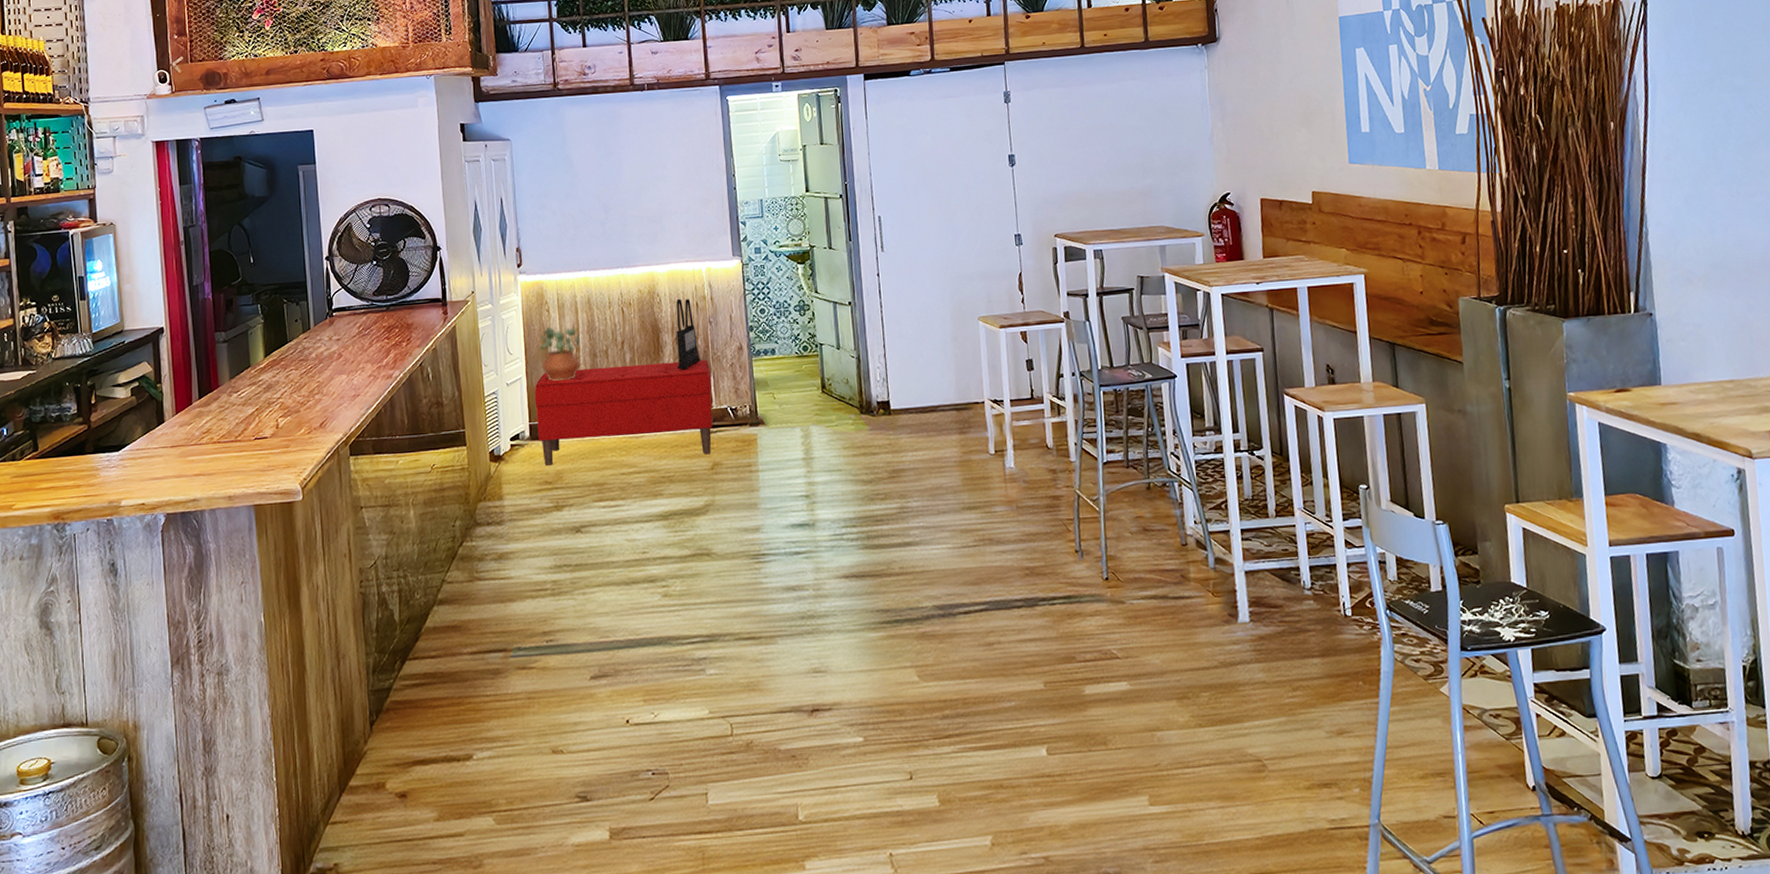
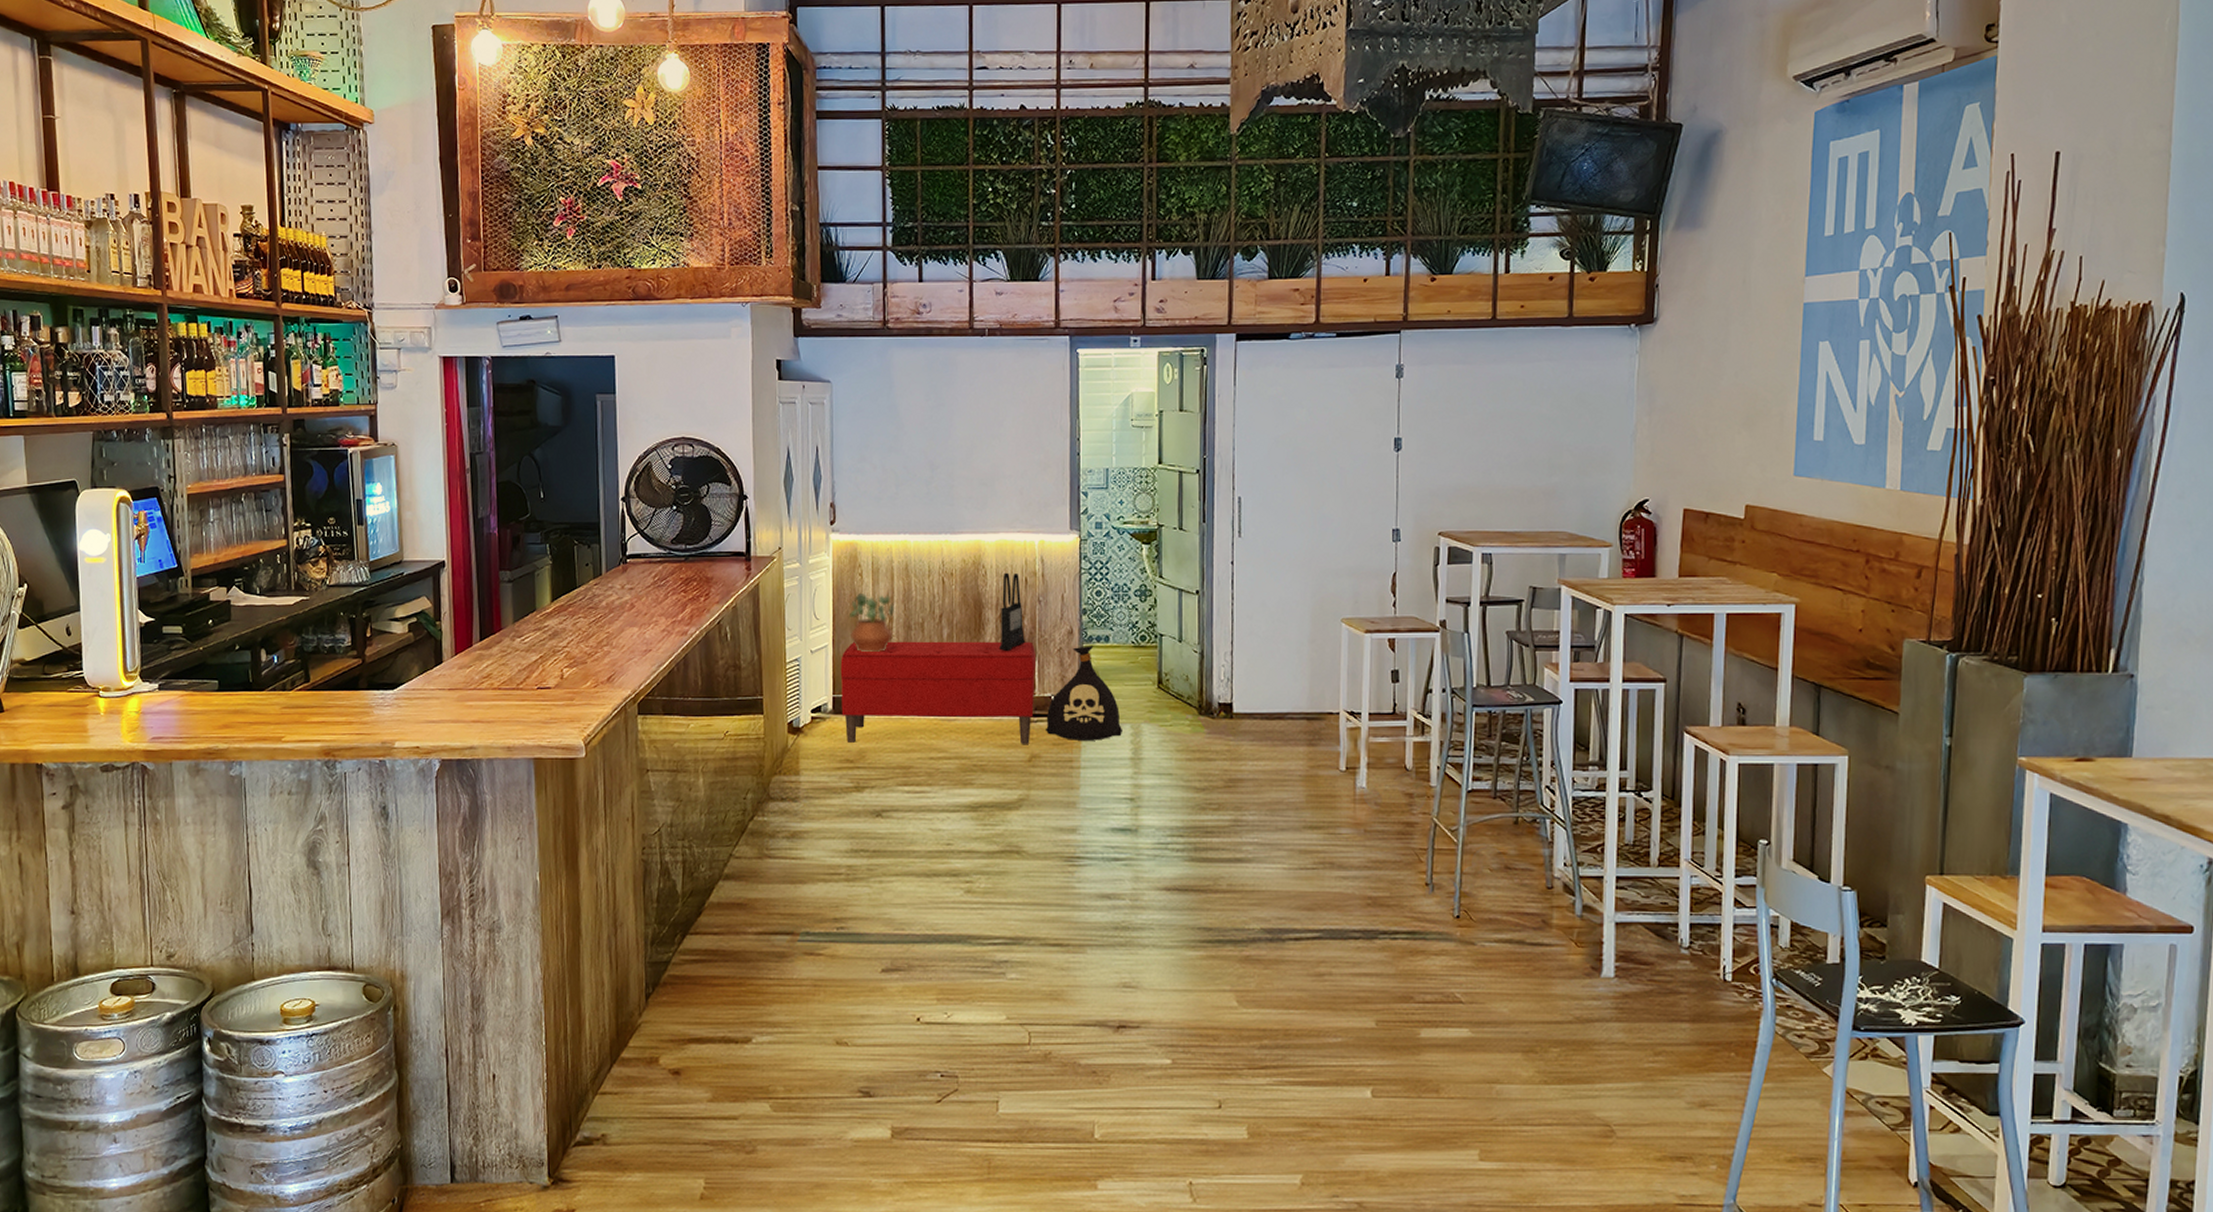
bag: none [724,359,794,447] -> present [1046,646,1122,741]

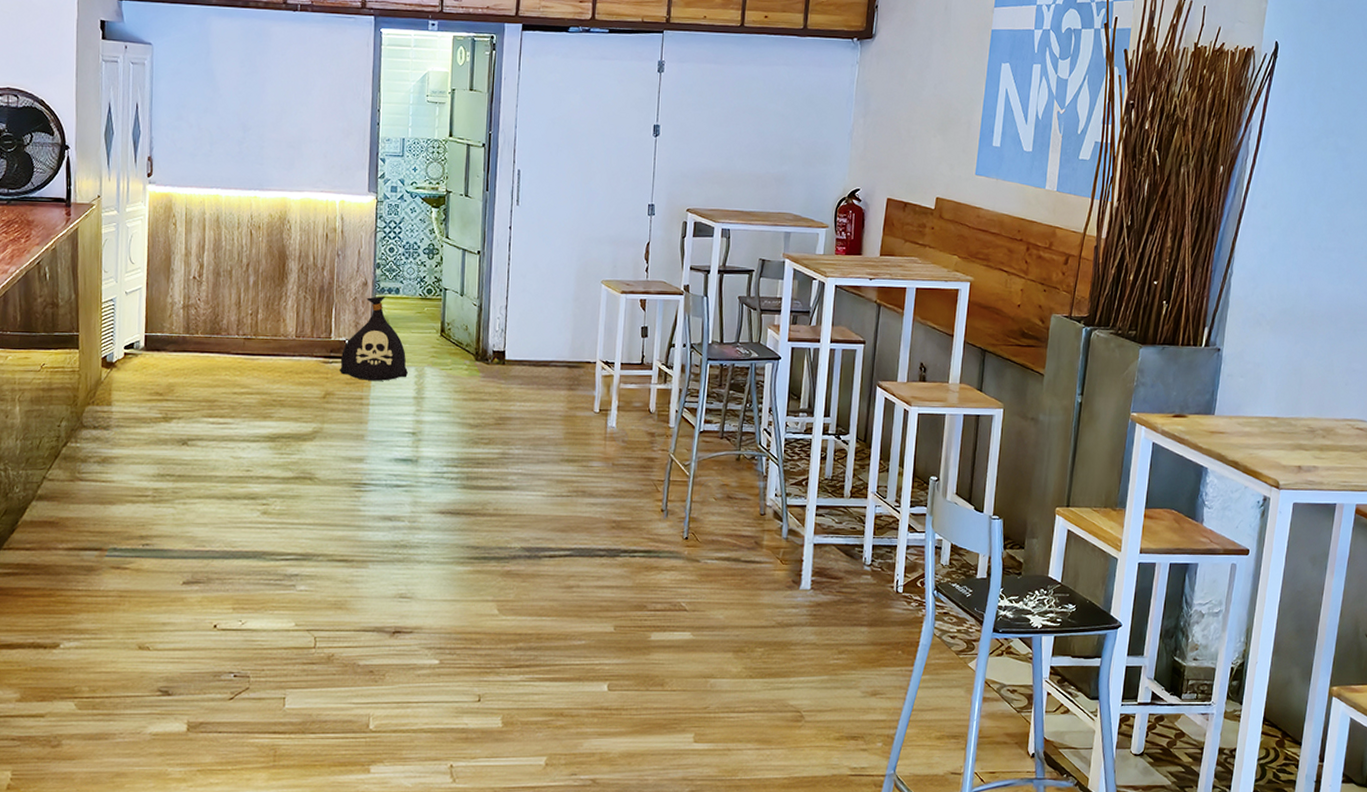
bench: present [840,641,1037,744] -> none [153,286,334,382]
potted plant: present [849,592,895,652] -> none [162,240,206,295]
tote bag: present [999,572,1026,651] -> none [300,228,325,299]

